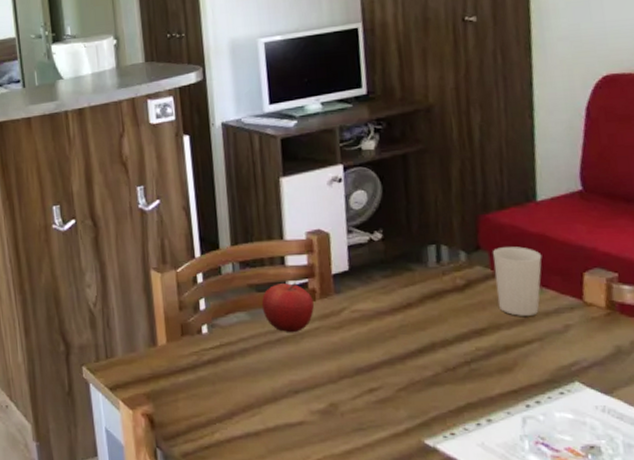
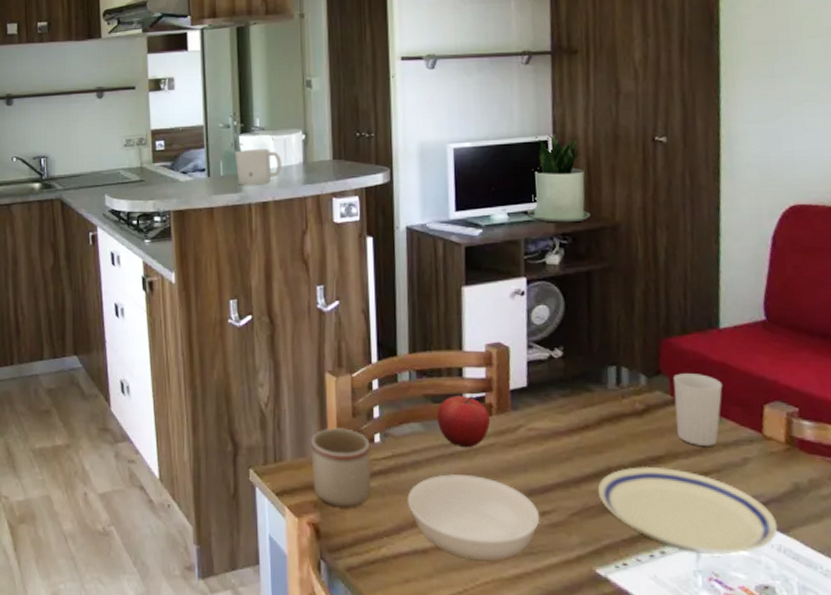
mug: none [48,55,96,95] -> present [234,148,282,187]
mug: none [140,322,202,398] -> present [310,427,372,508]
bowl: none [237,359,368,439] -> present [407,474,540,562]
planter: none [341,20,403,109] -> present [527,134,590,223]
plate: none [422,338,602,420] -> present [597,466,778,555]

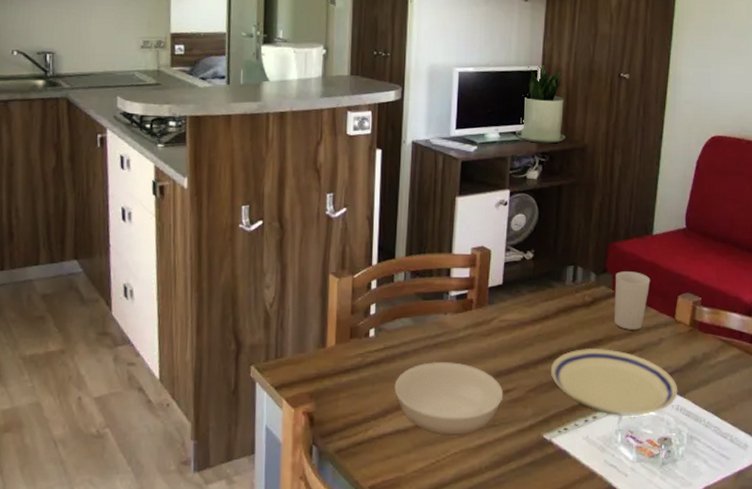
mug: present [234,148,282,187] -> none [255,59,302,97]
mug: present [310,427,372,508] -> none [310,325,365,397]
fruit: present [436,395,490,448] -> none [425,292,470,339]

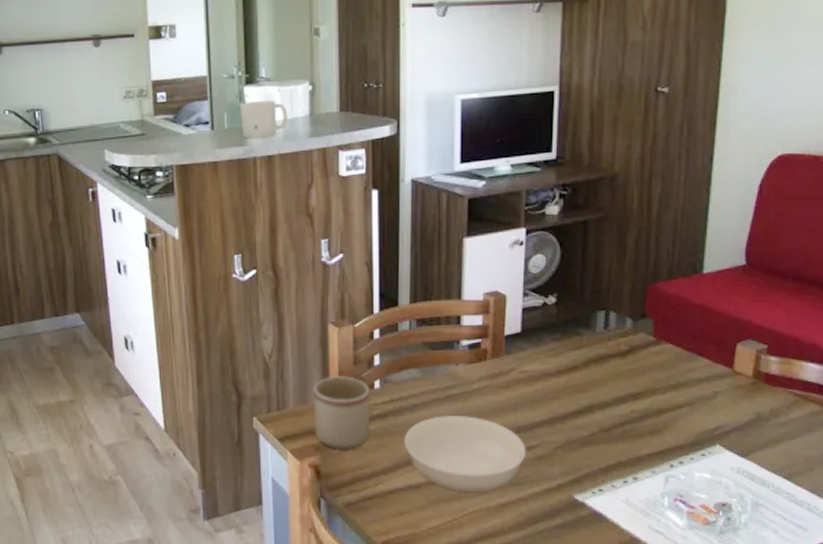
mug: none [255,59,302,97] -> present [239,100,288,140]
mug: none [310,325,365,397] -> present [312,376,371,450]
planter: present [515,65,566,144] -> none [530,84,590,174]
plate: present [550,348,678,417] -> none [580,402,739,479]
cup: present [614,271,651,330] -> none [656,316,702,382]

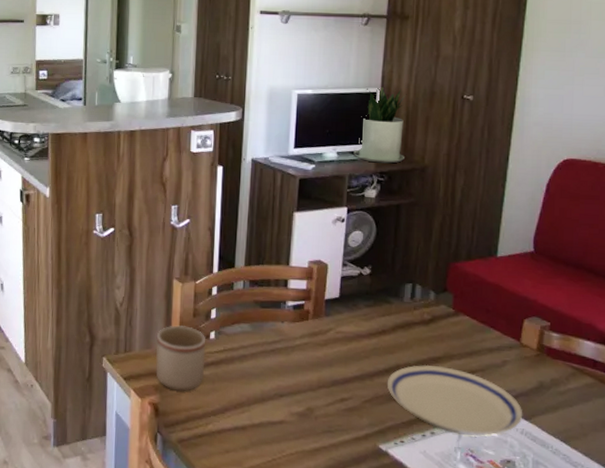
mug: present [239,100,288,140] -> none [109,83,150,117]
bowl: present [404,416,527,493] -> none [233,366,339,438]
planter: none [530,84,590,174] -> present [353,87,406,164]
plate: none [580,402,739,479] -> present [387,364,523,436]

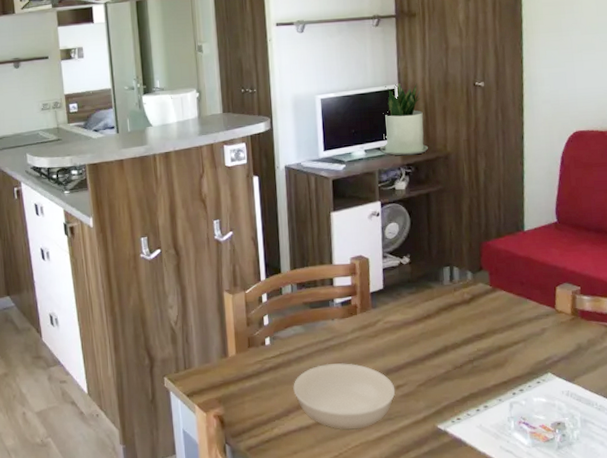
mug: present [155,325,206,392] -> none [213,336,265,401]
bowl: none [233,366,339,438] -> present [293,363,396,430]
plate: present [387,364,523,436] -> none [437,342,567,405]

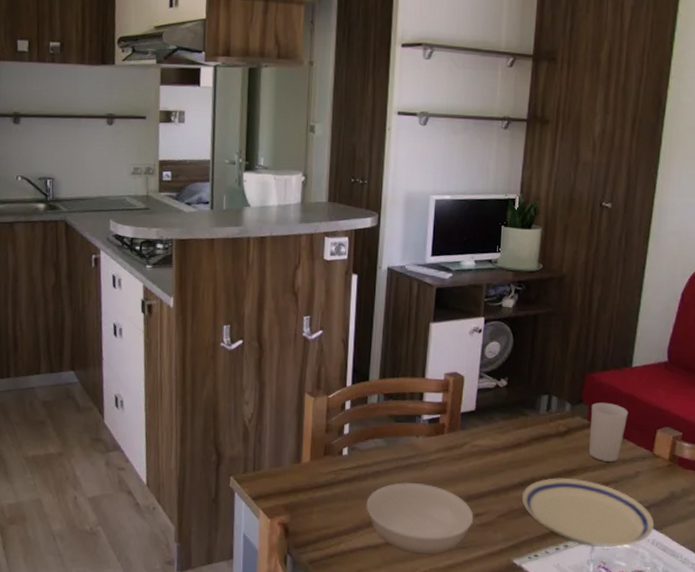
plate: none [437,342,567,405] -> present [521,477,655,548]
cup: none [491,267,527,323] -> present [588,402,629,462]

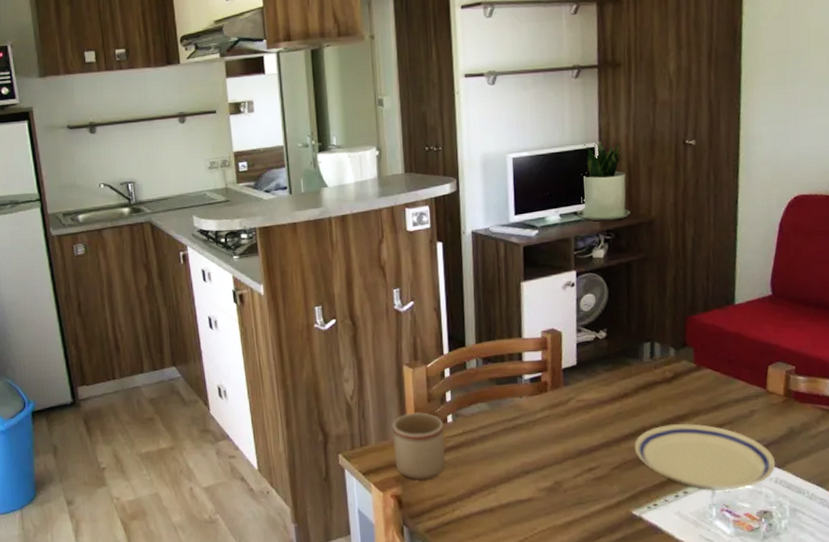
mug: none [285,441,339,511] -> present [392,412,446,481]
bowl: present [366,482,474,555] -> none [476,443,587,514]
cup: present [588,402,629,462] -> none [696,344,736,403]

